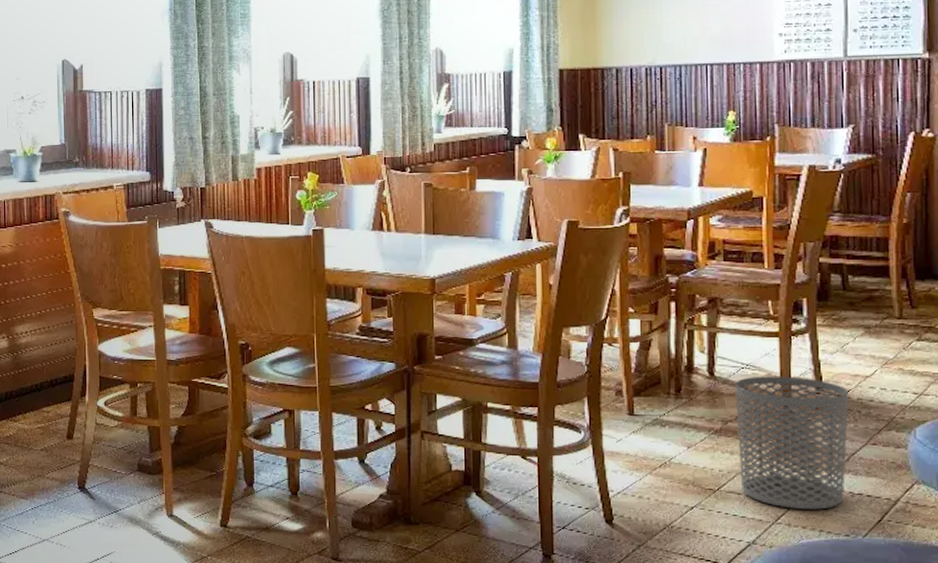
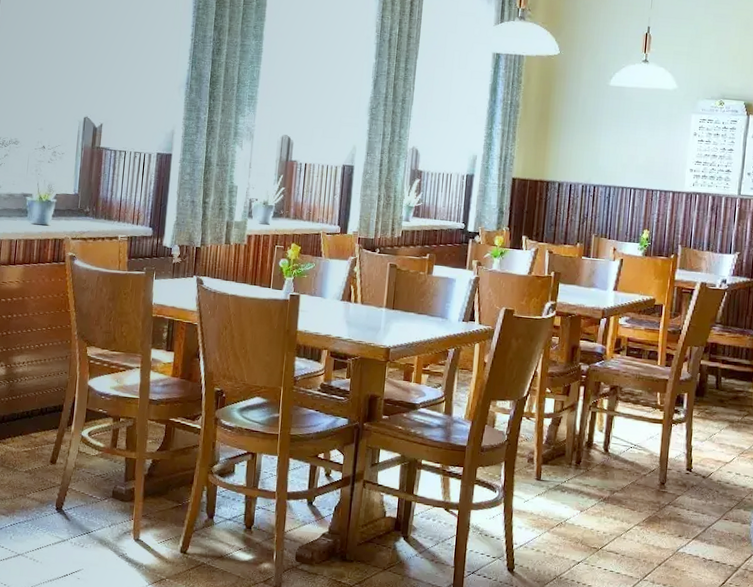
waste bin: present [735,376,849,510] -> none [619,455,711,571]

